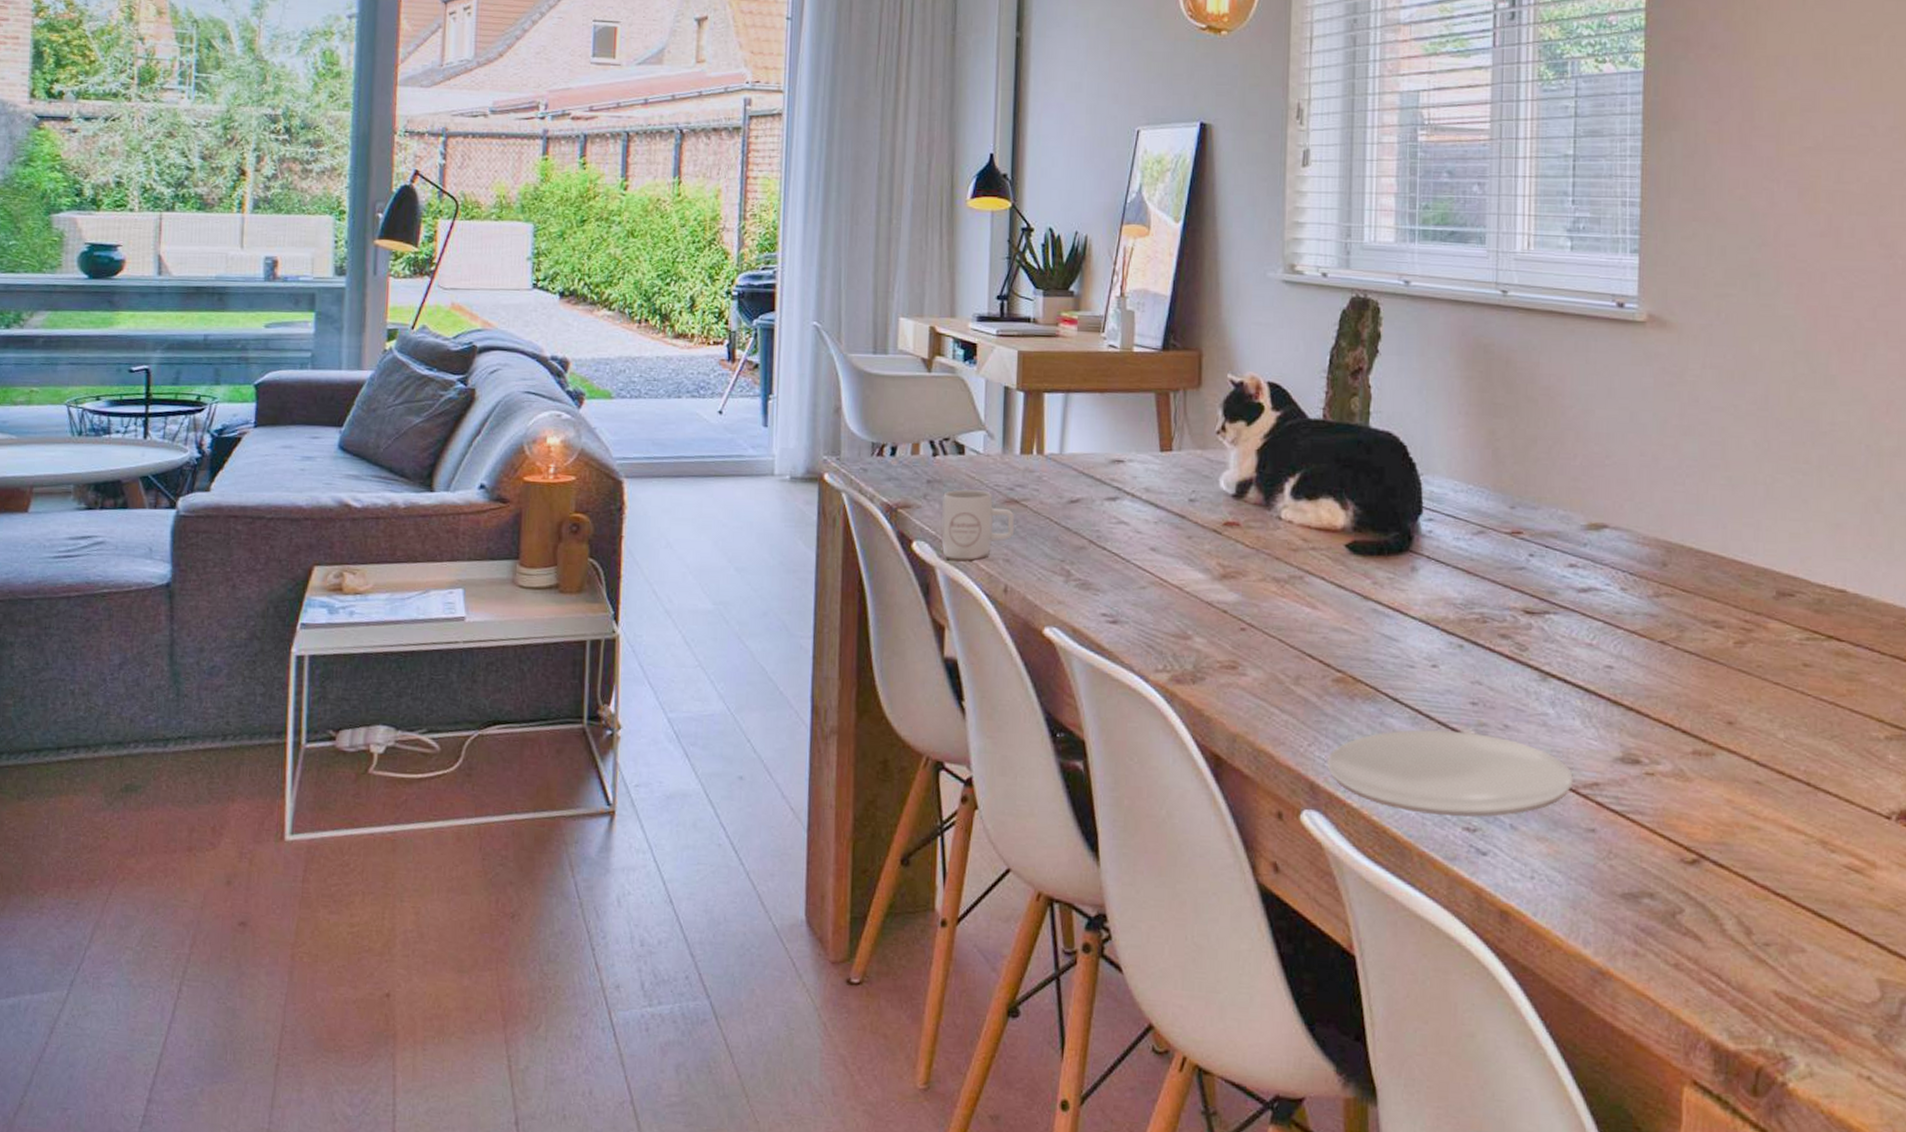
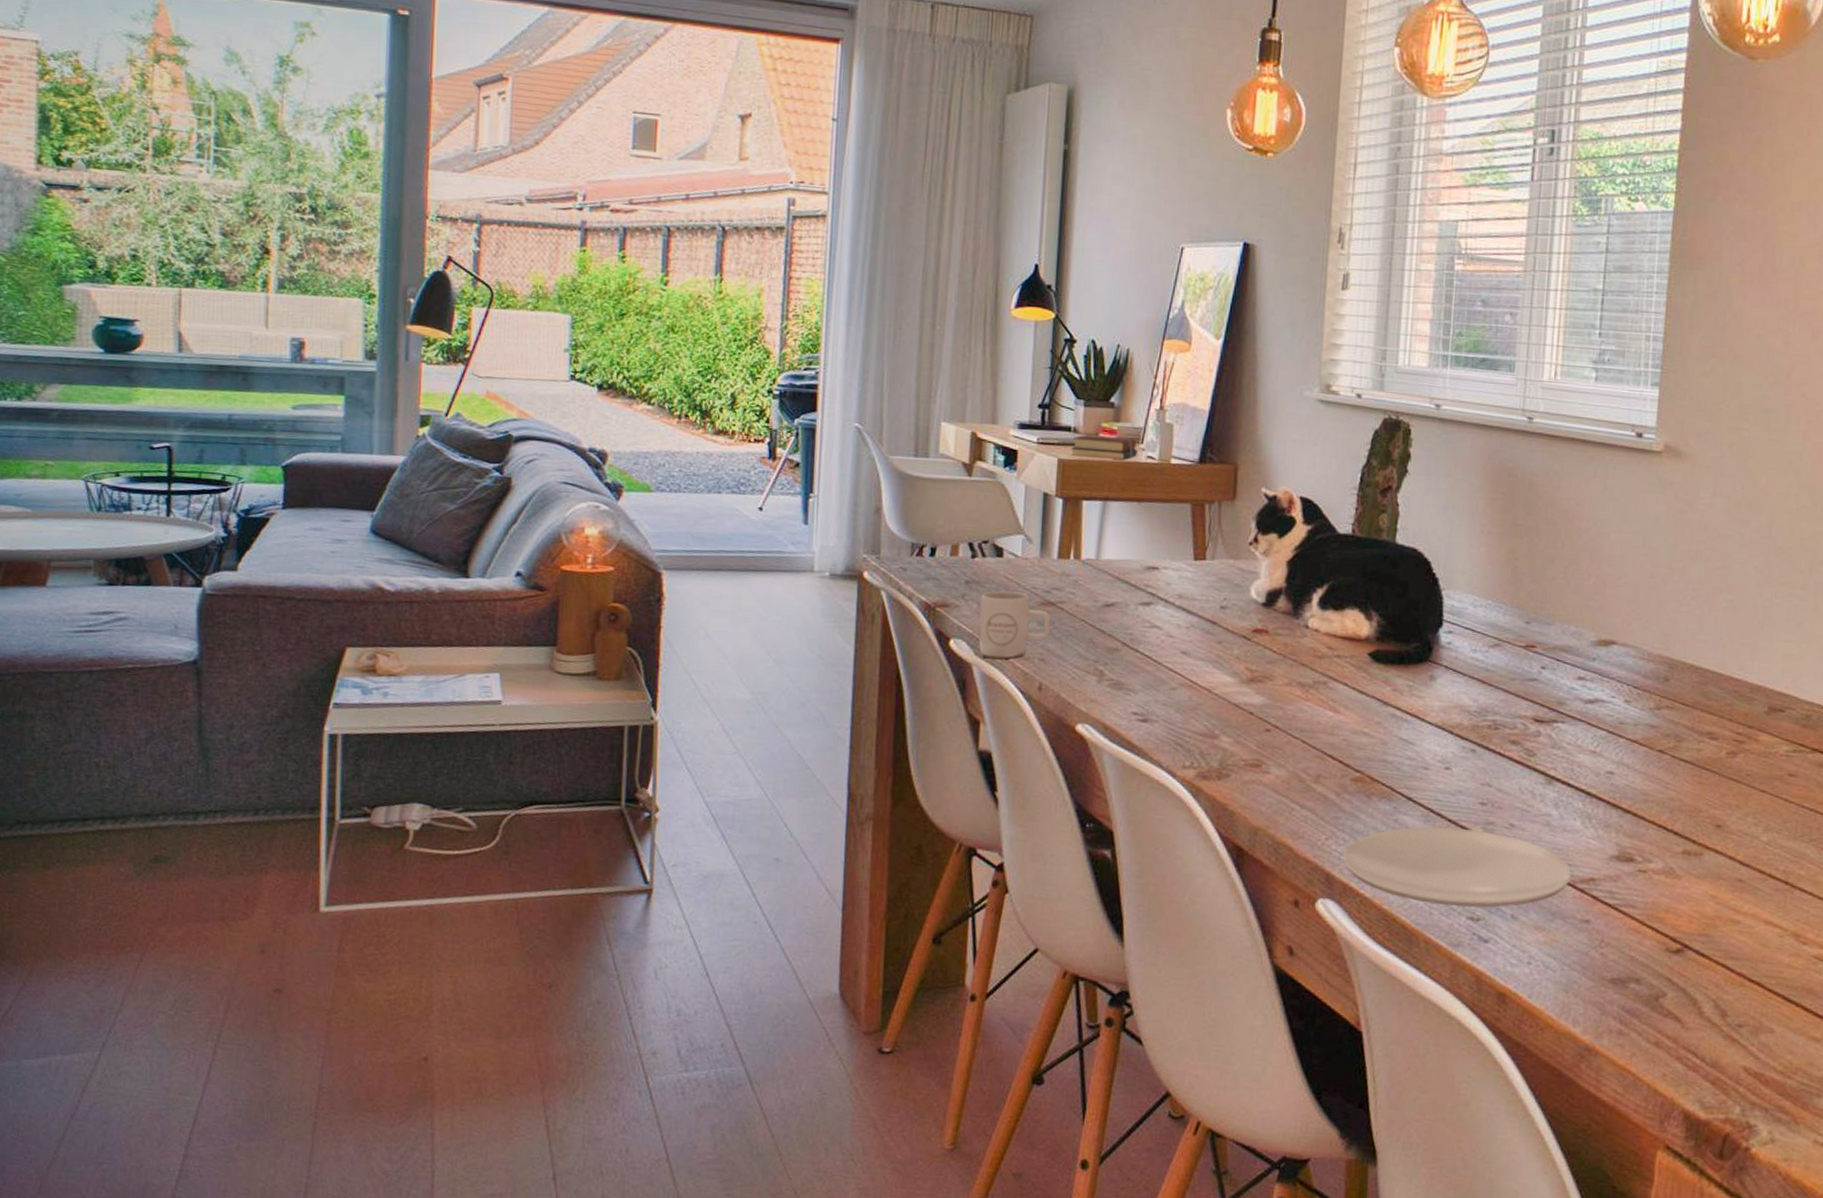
books: none [1030,325,1098,351] -> present [1070,434,1137,461]

